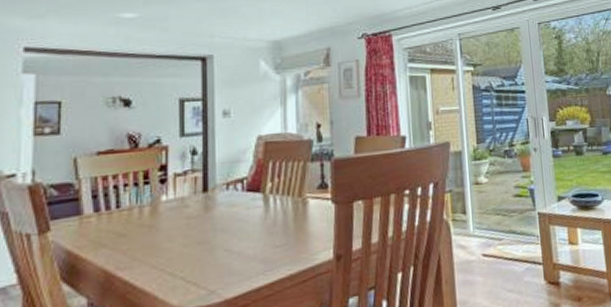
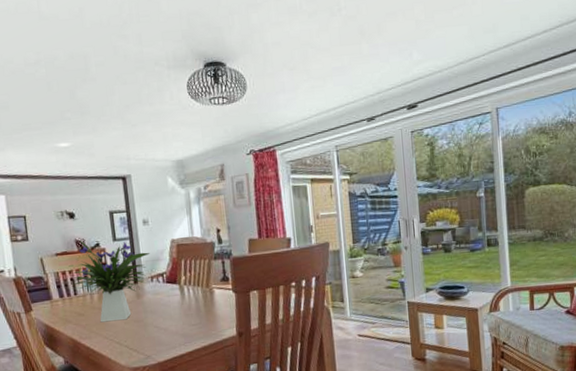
flower arrangement: none [113,135,229,246] -> present [69,240,151,323]

